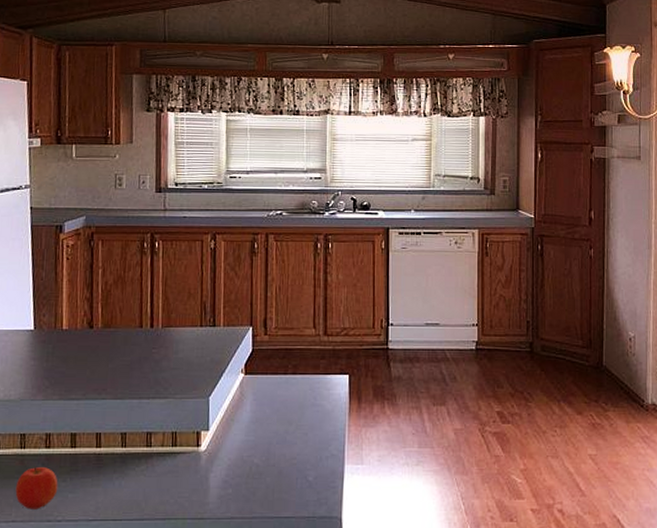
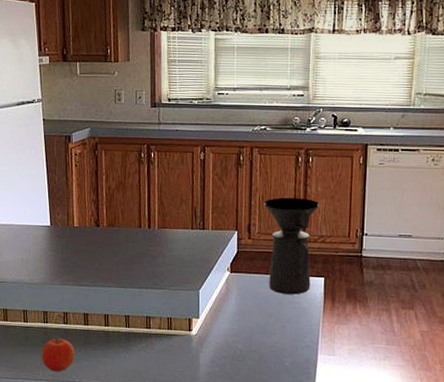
coffee maker: none [282,287,341,396] -> present [264,197,320,295]

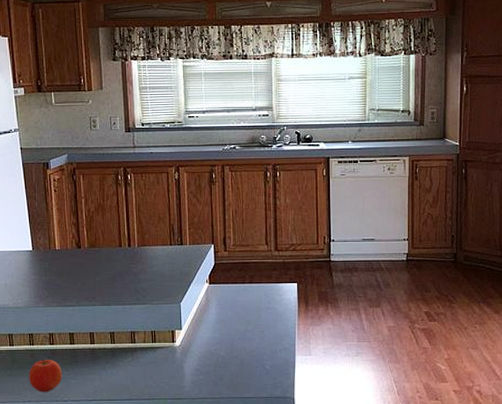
coffee maker: present [264,197,320,295] -> none [238,210,289,301]

